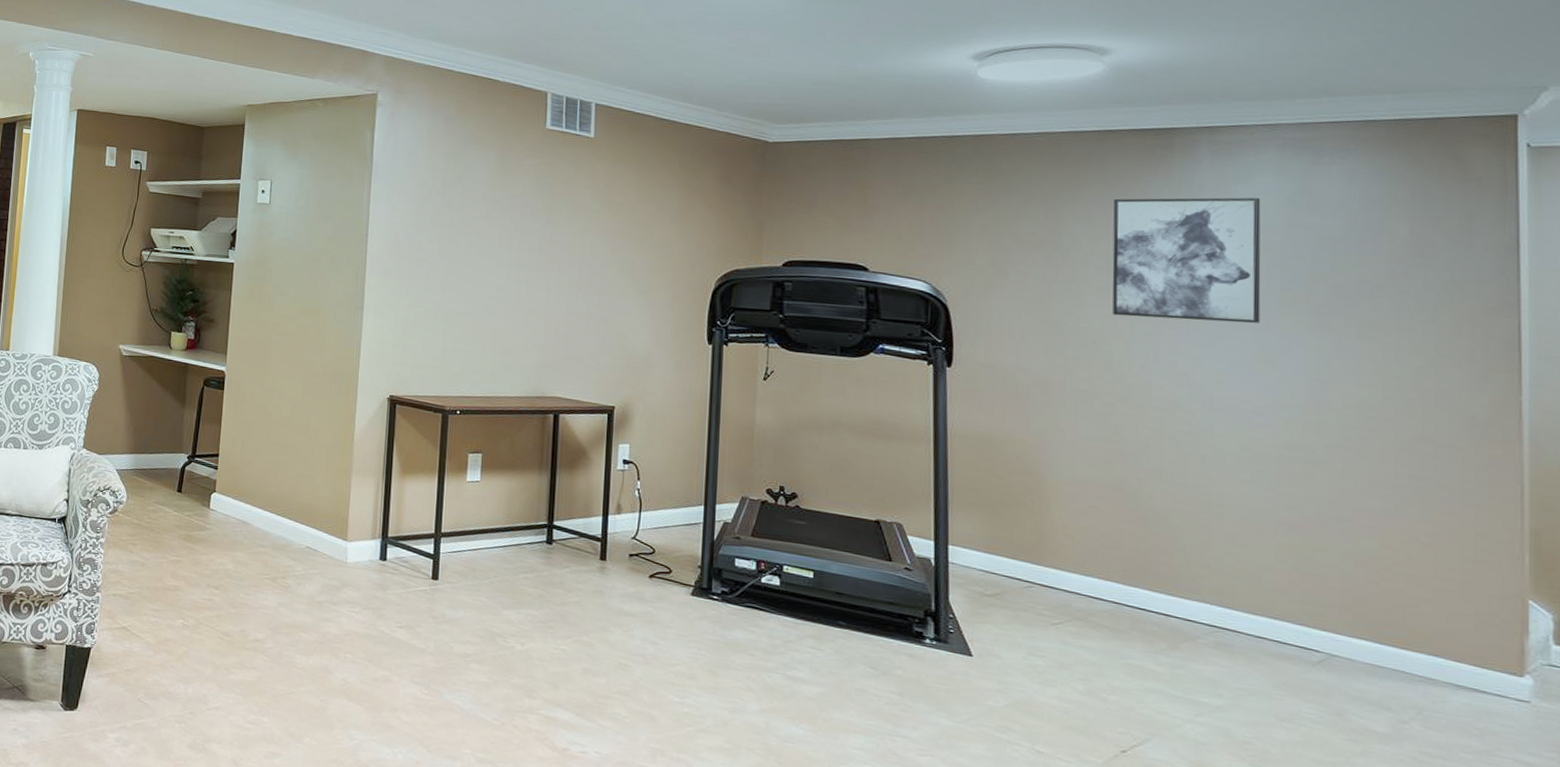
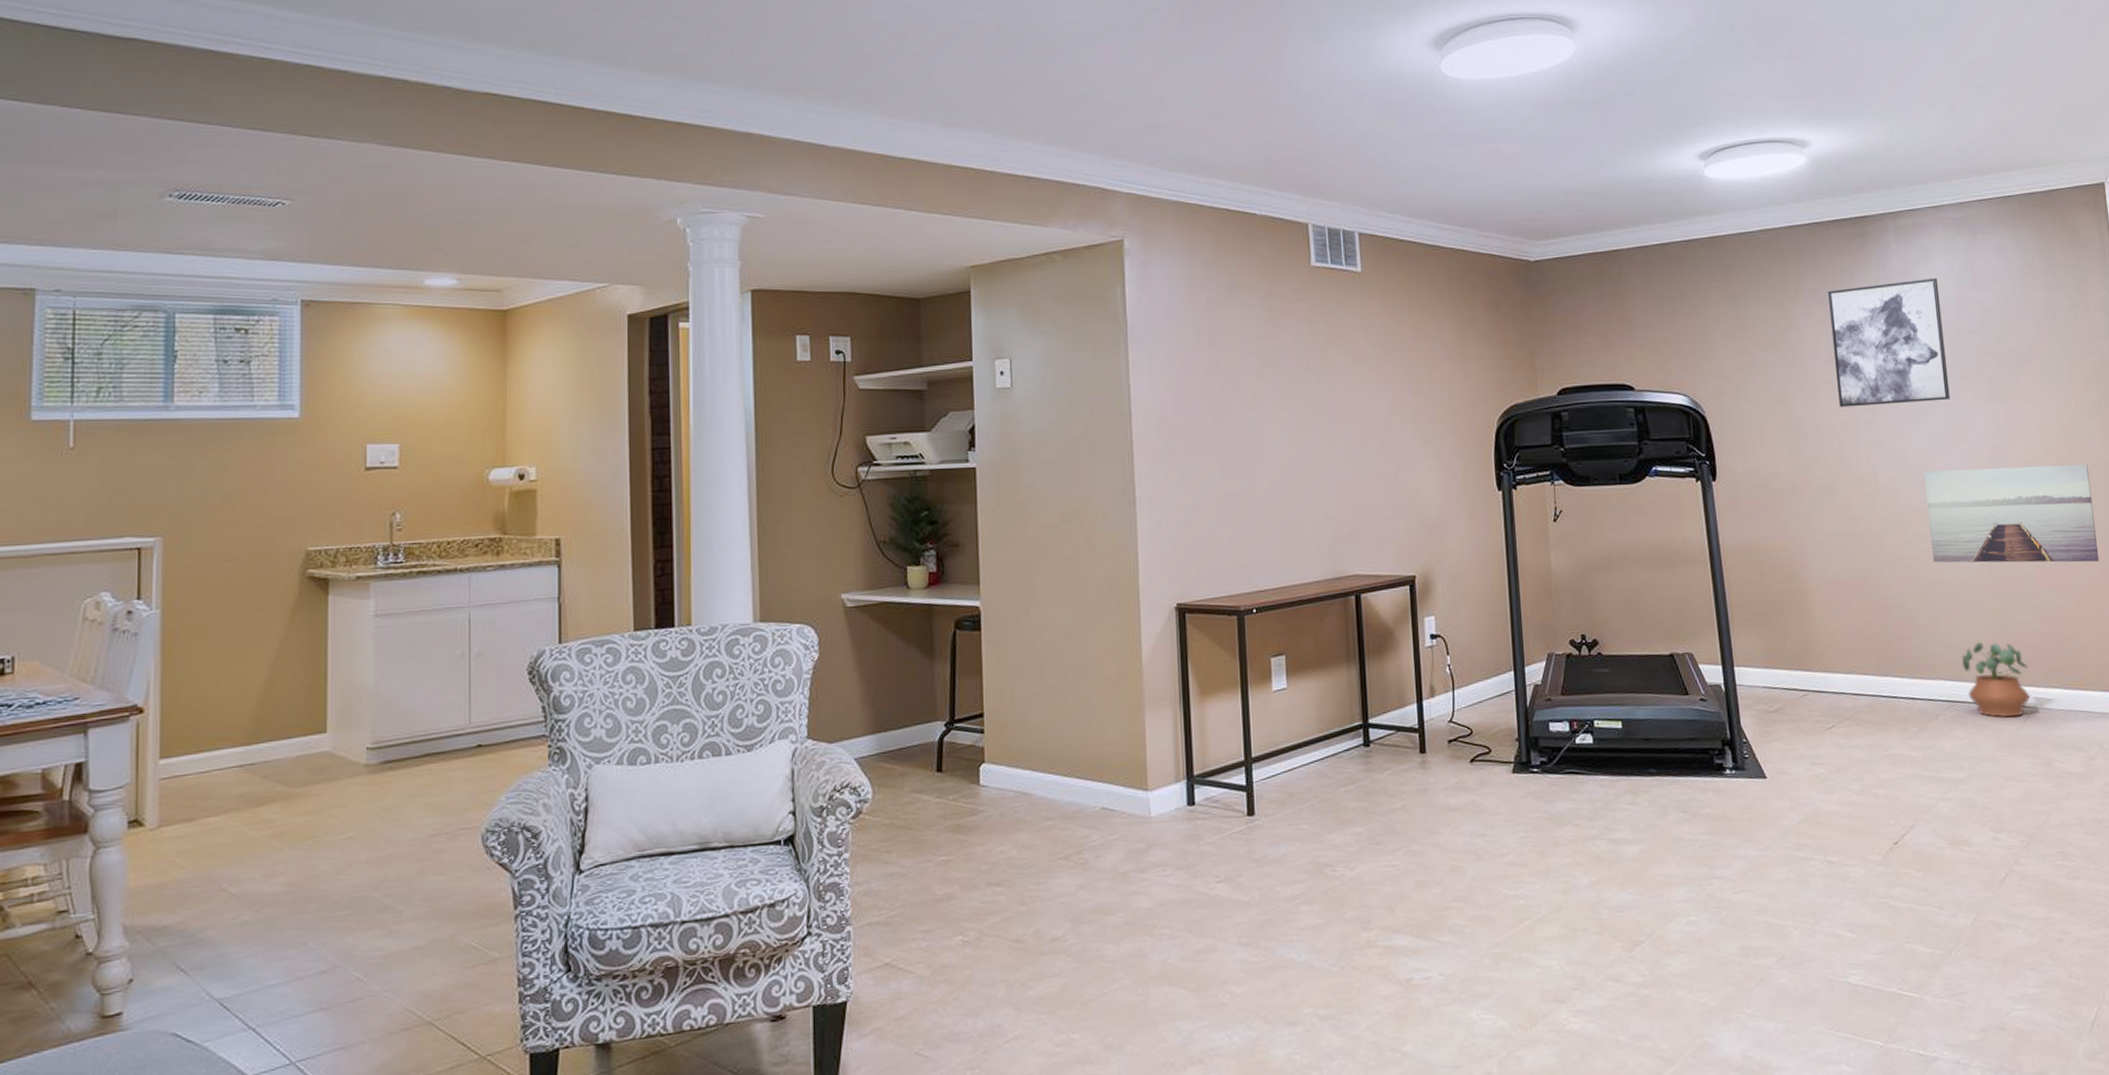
wall art: none [1212,391,1448,518] -> present [1923,464,2100,563]
potted plant: none [1235,574,1326,659] -> present [1961,642,2030,718]

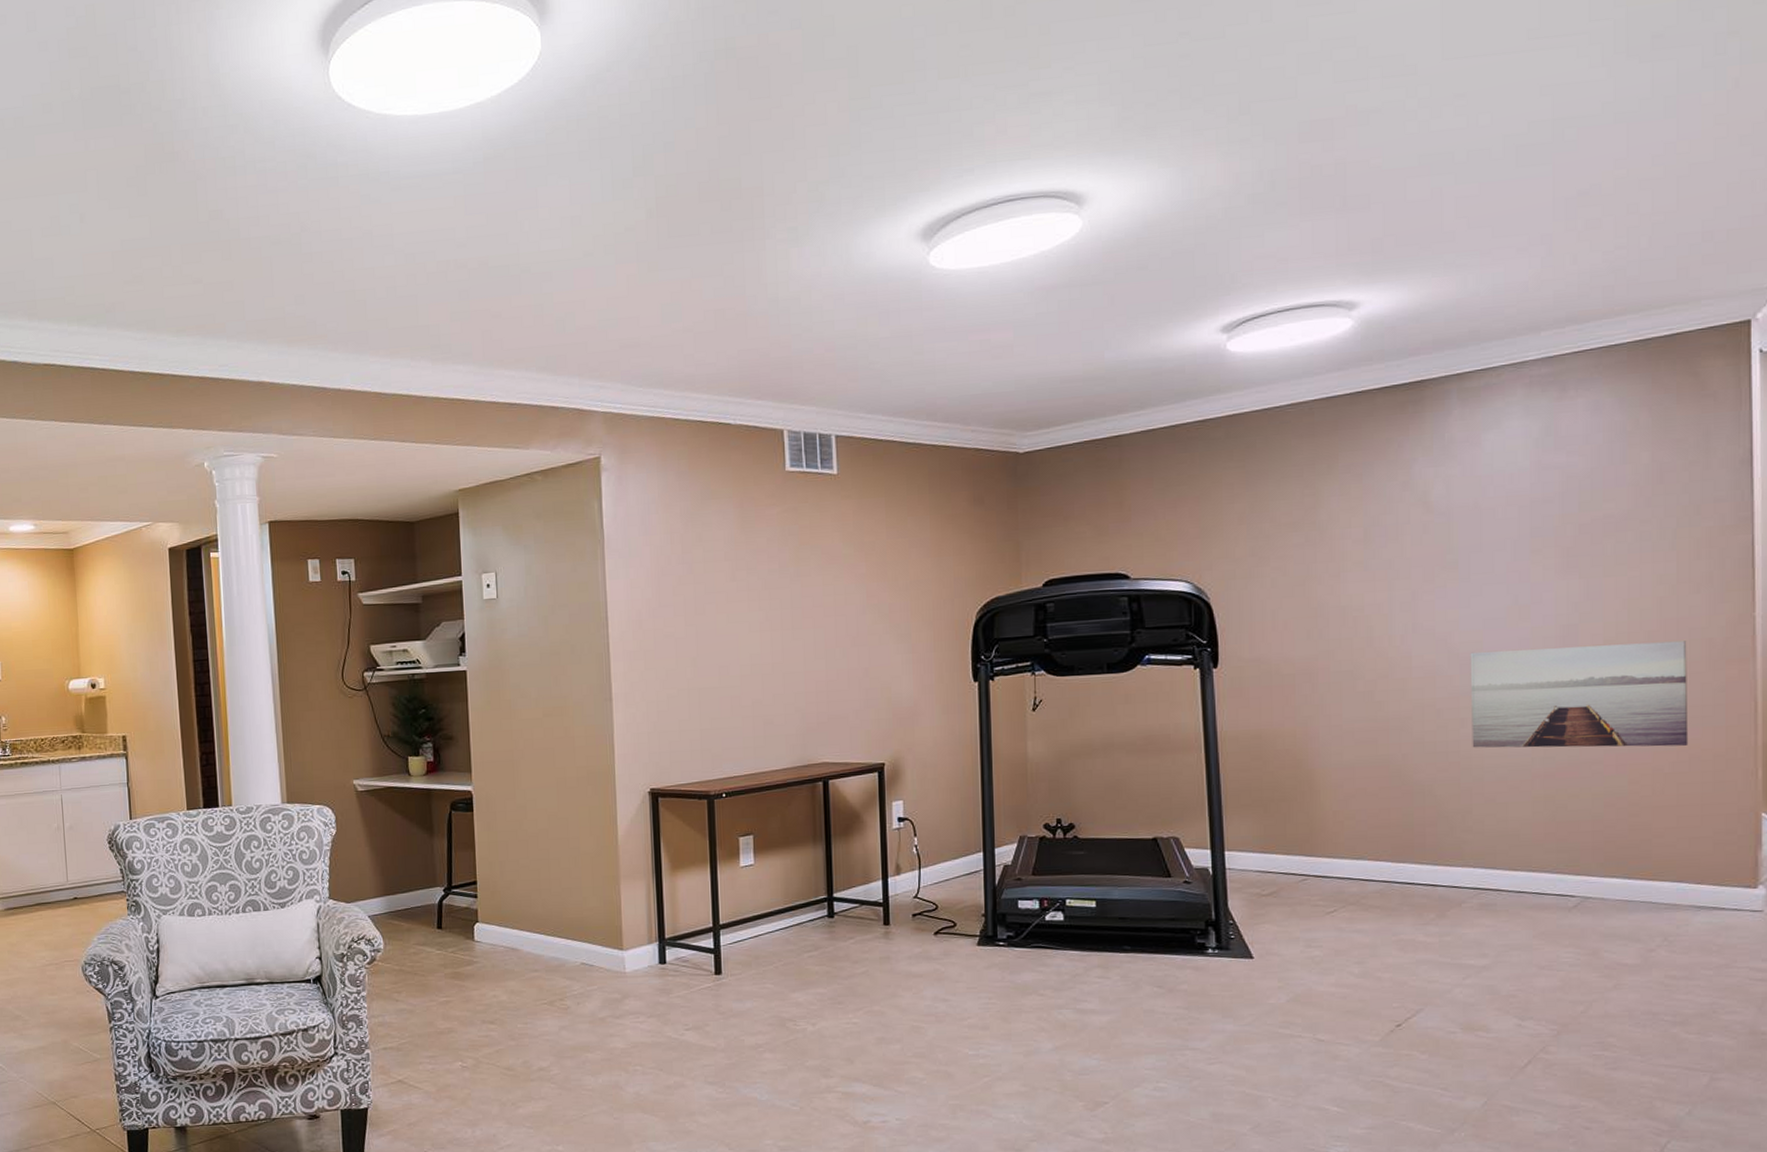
wall art: present [1828,277,1950,408] -> none [1368,443,1512,589]
potted plant: present [1961,642,2030,718] -> none [1497,830,1580,906]

